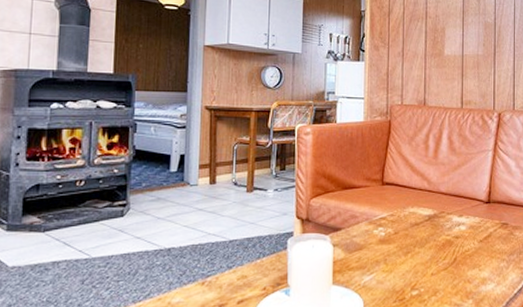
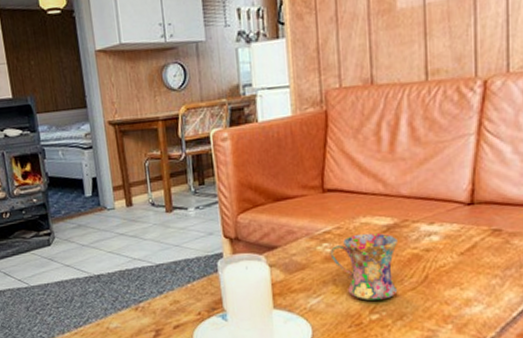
mug: none [384,221,436,278] -> present [330,233,398,300]

